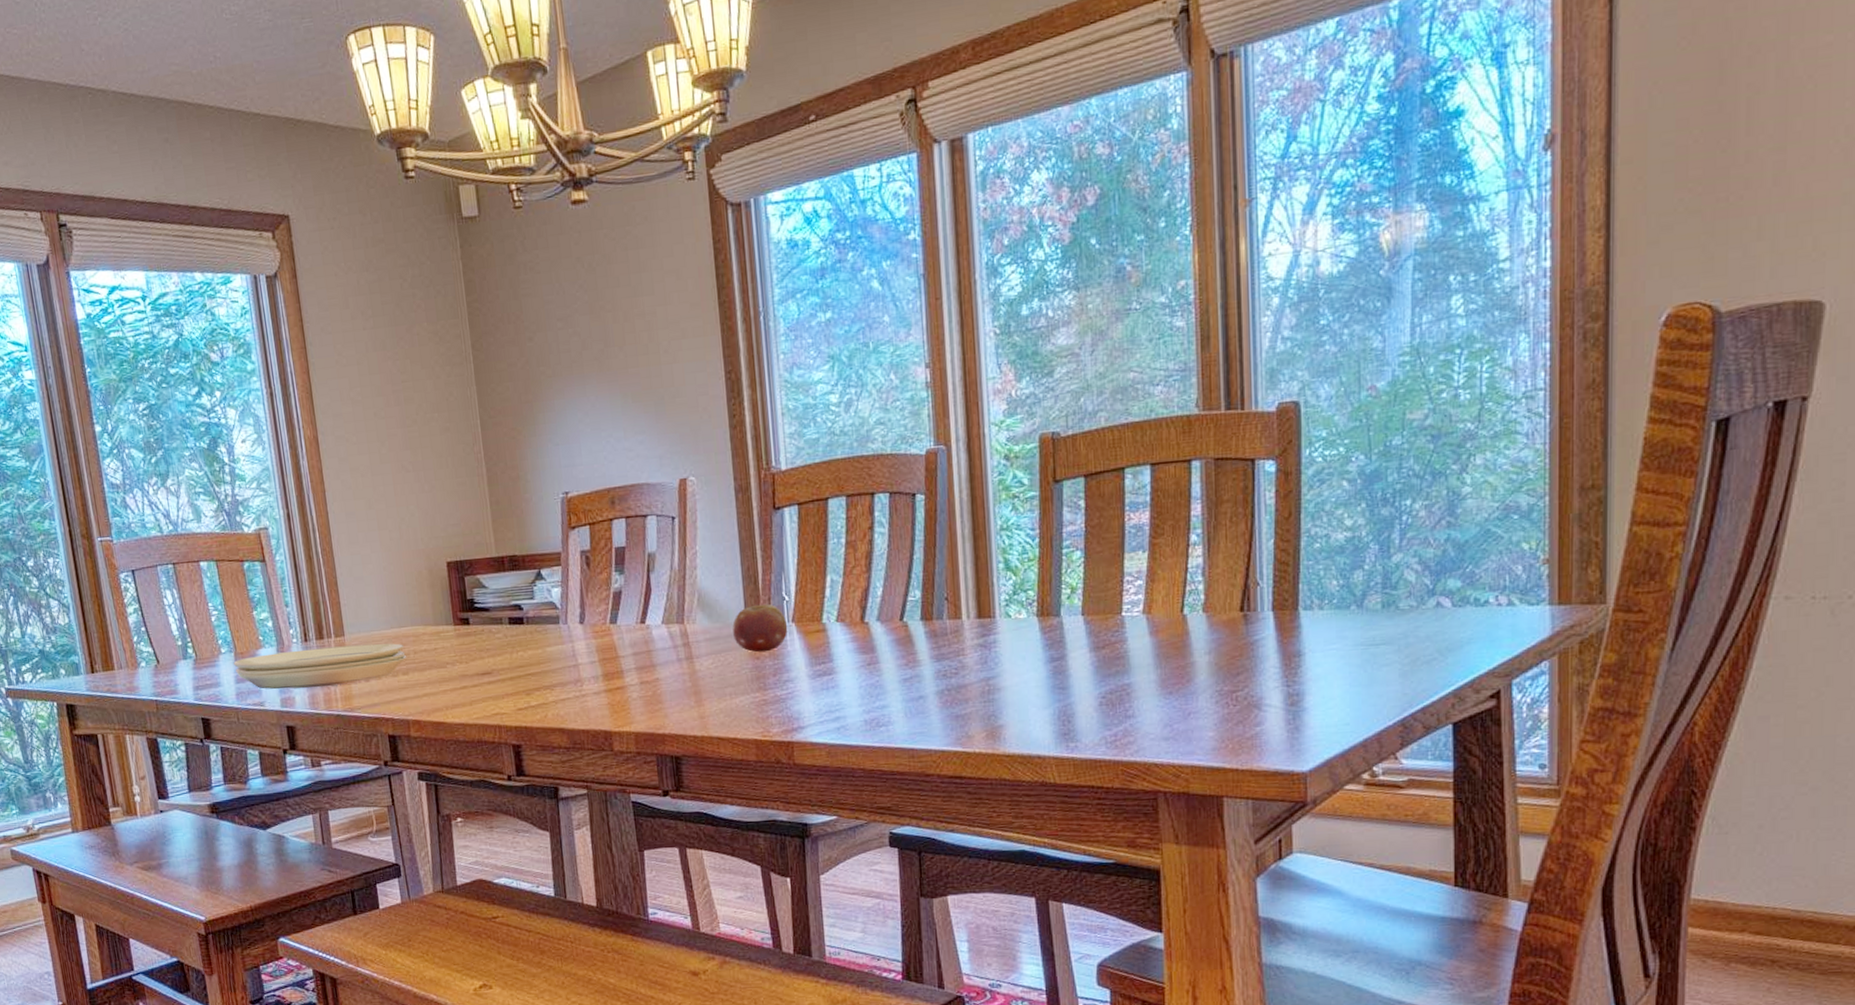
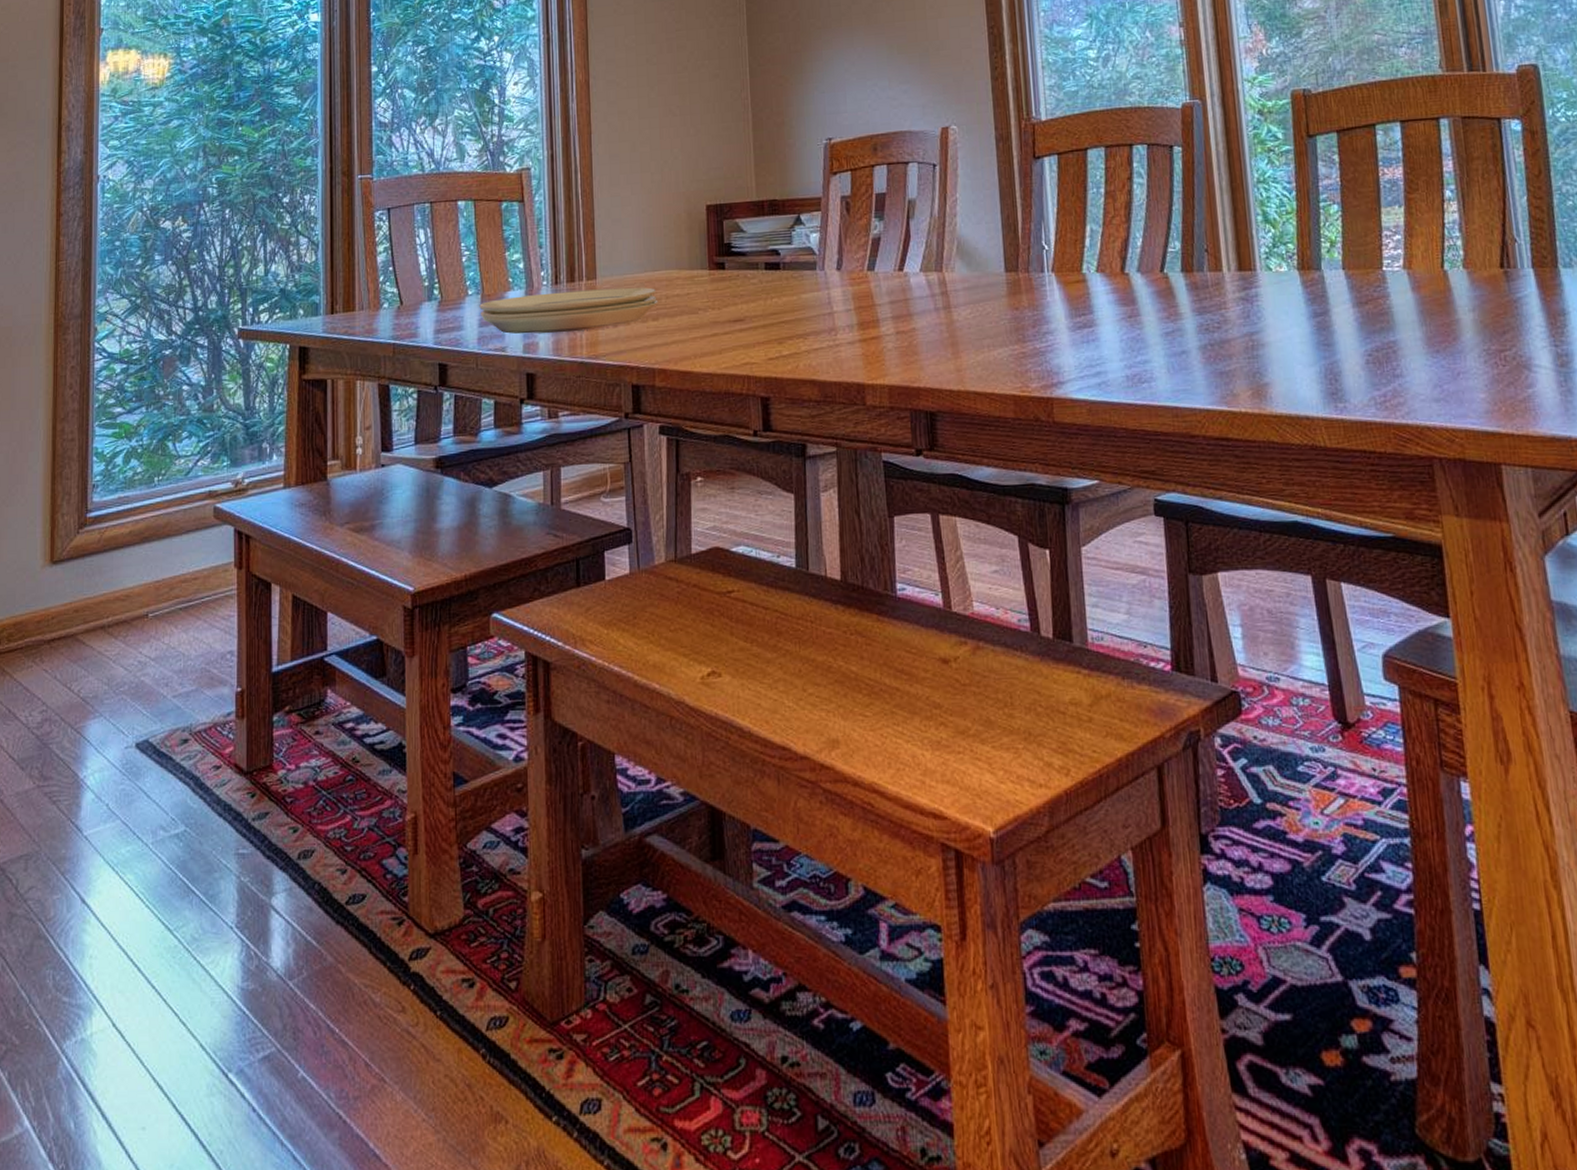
fruit: present [732,603,788,653] -> none [991,252,1048,303]

